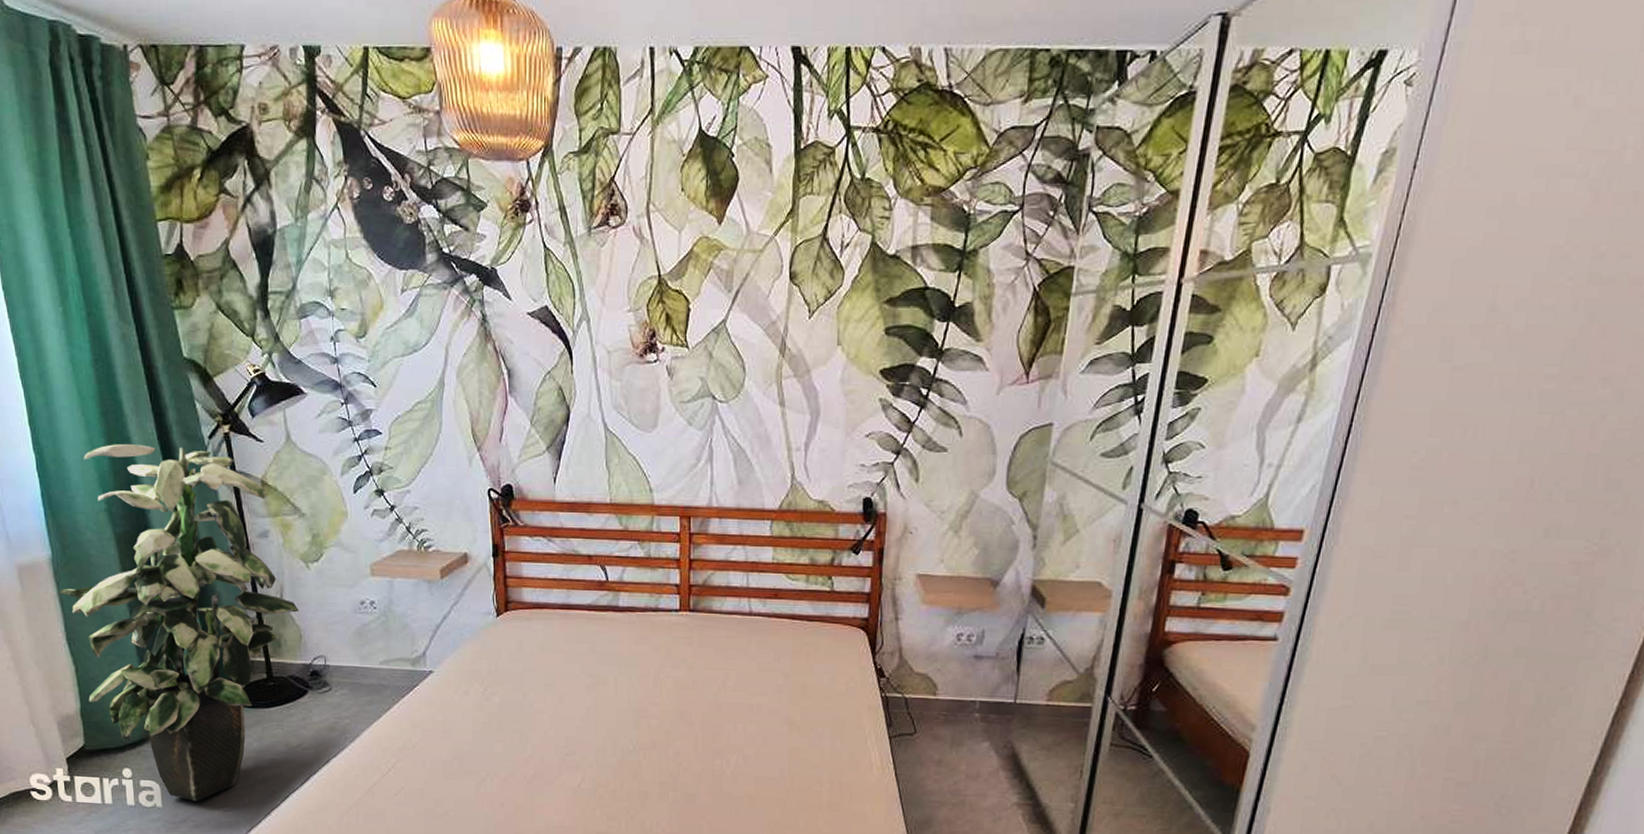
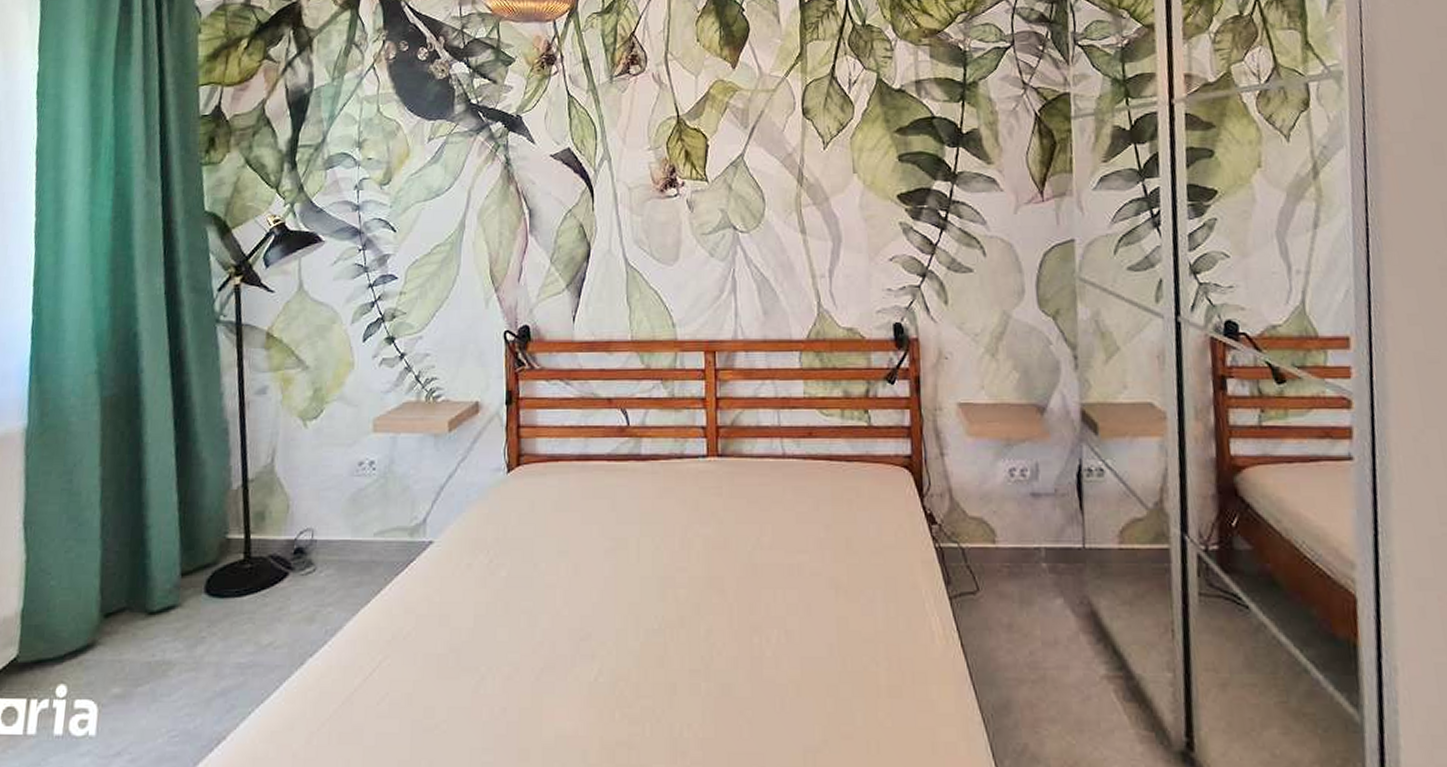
indoor plant: present [60,444,300,801] -> none [28,300,291,725]

